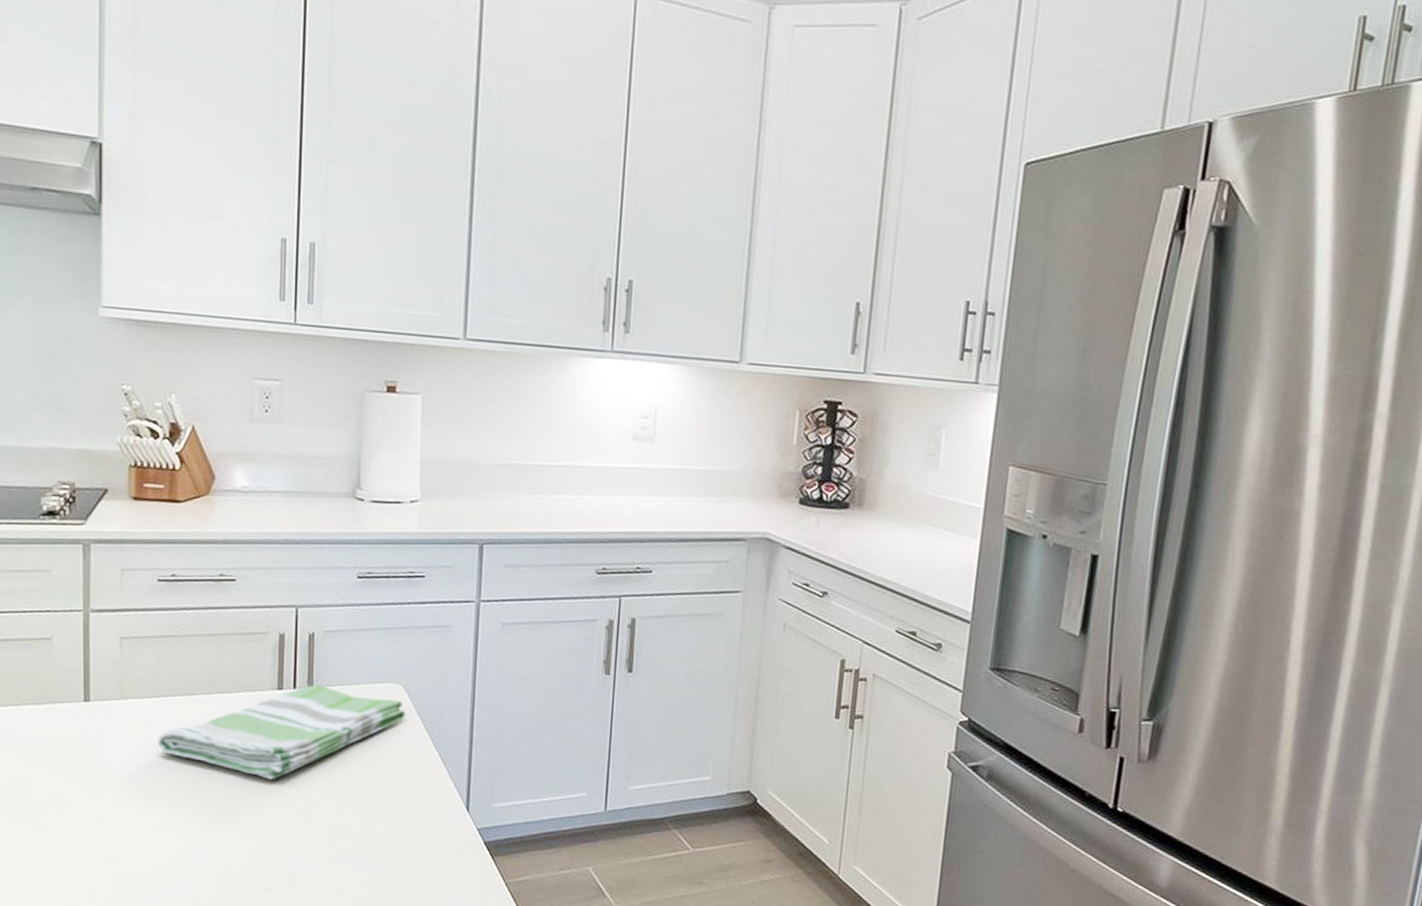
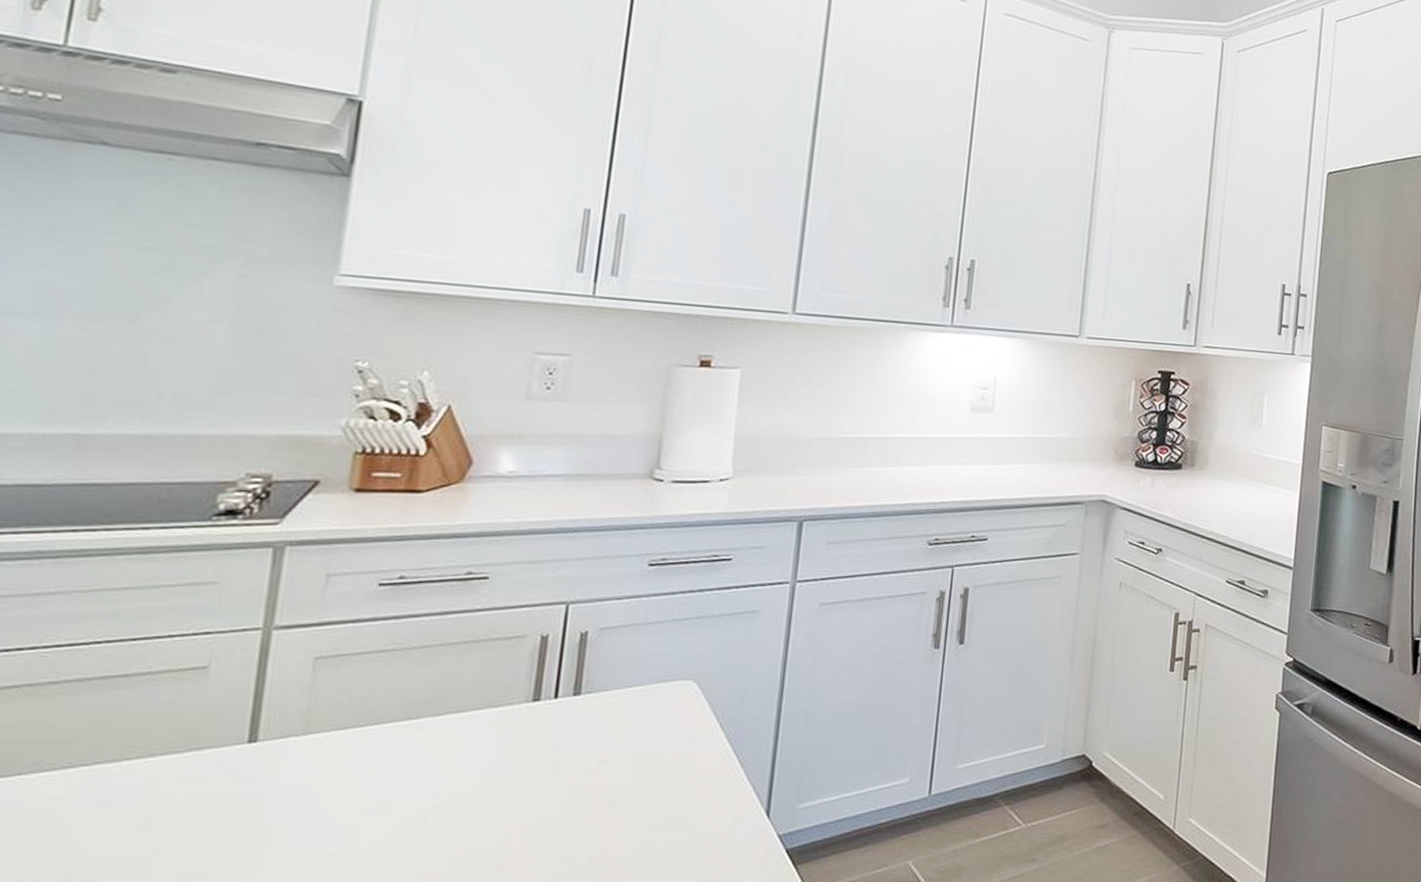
dish towel: present [157,684,406,780] -> none [353,690,698,811]

